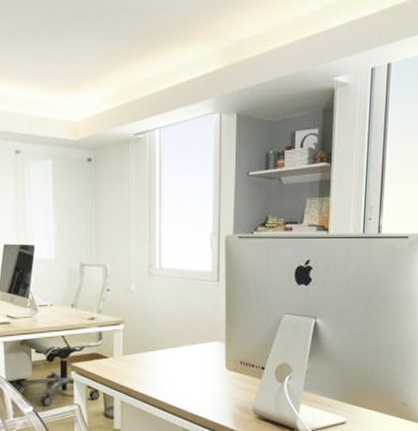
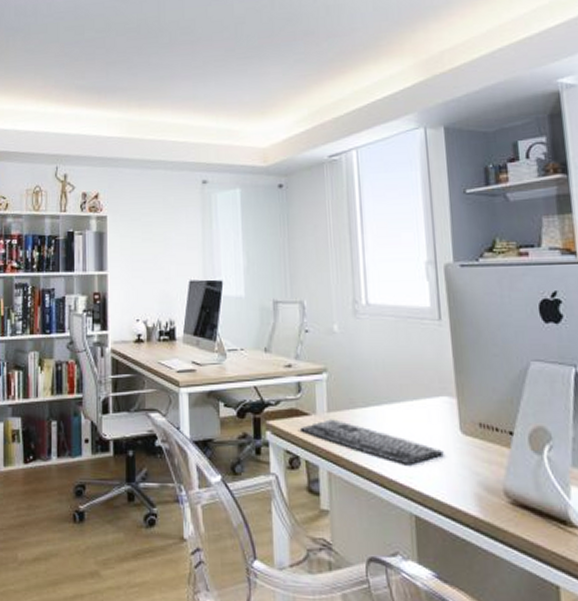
keyboard: none [100,361,212,394] -> present [300,419,444,466]

